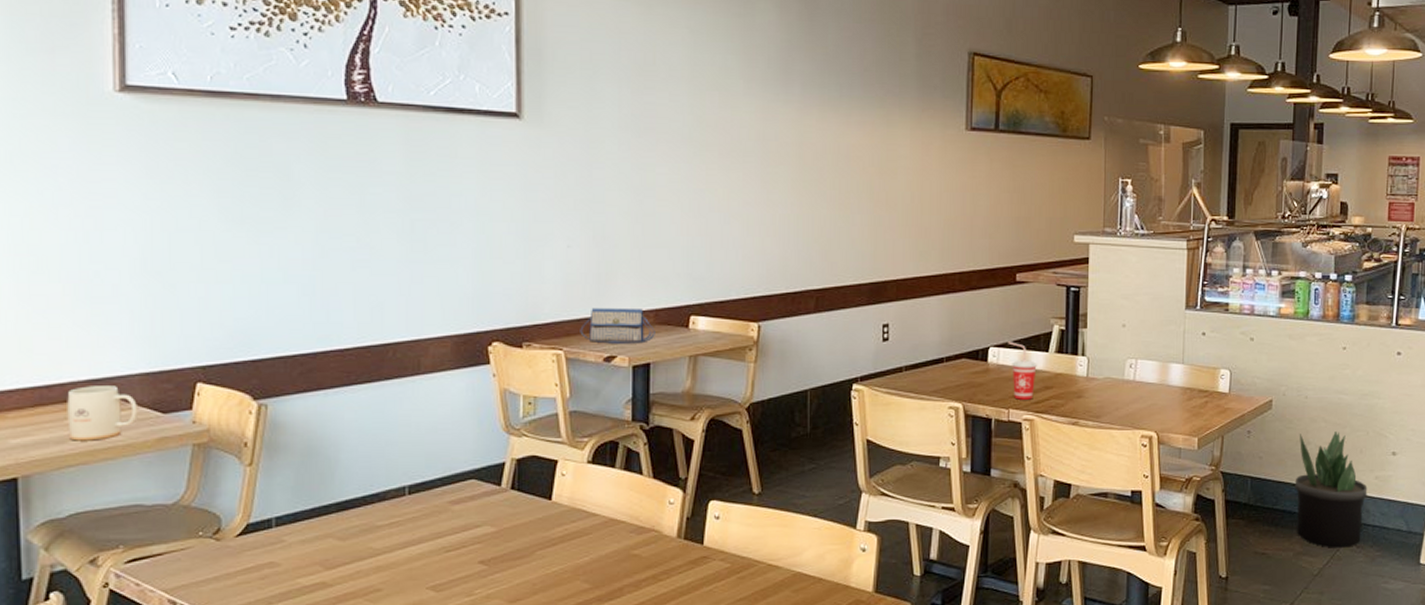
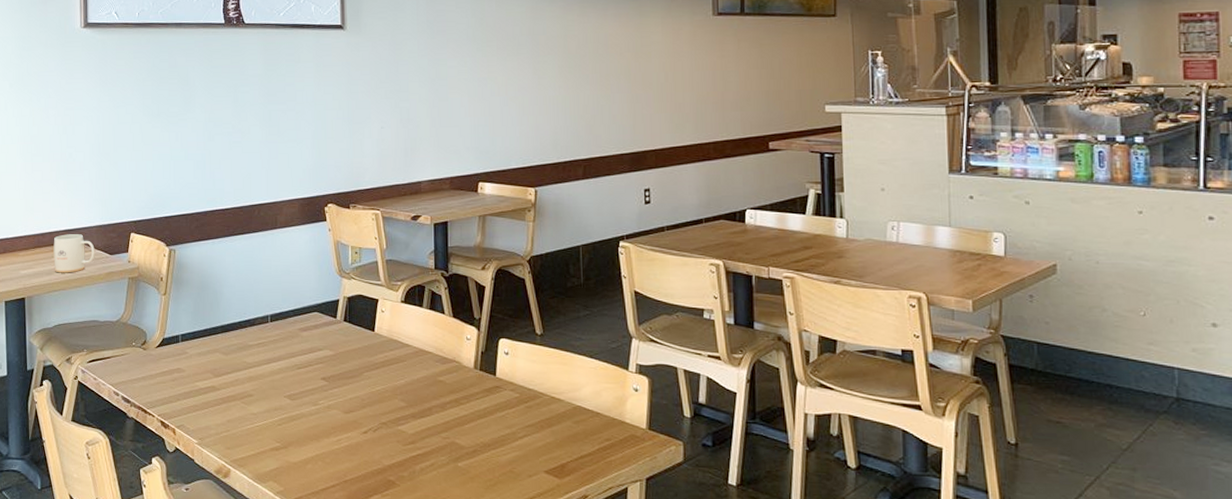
handbag: present [580,307,655,344] -> none [392,176,451,206]
beverage cup: present [1008,341,1037,400] -> none [764,204,795,259]
planter: present [1294,431,1368,548] -> none [1090,299,1184,423]

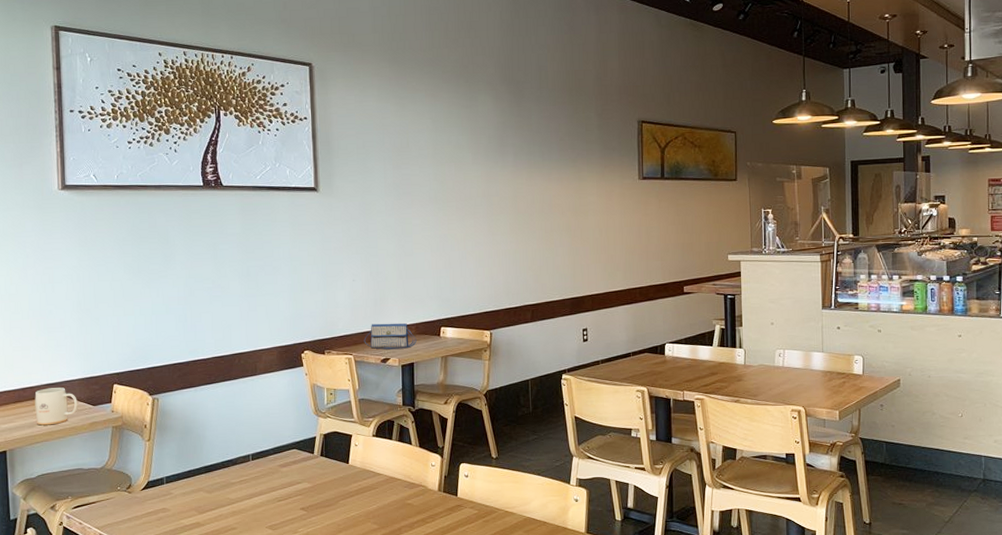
handbag: none [392,176,451,206] -> present [364,323,417,350]

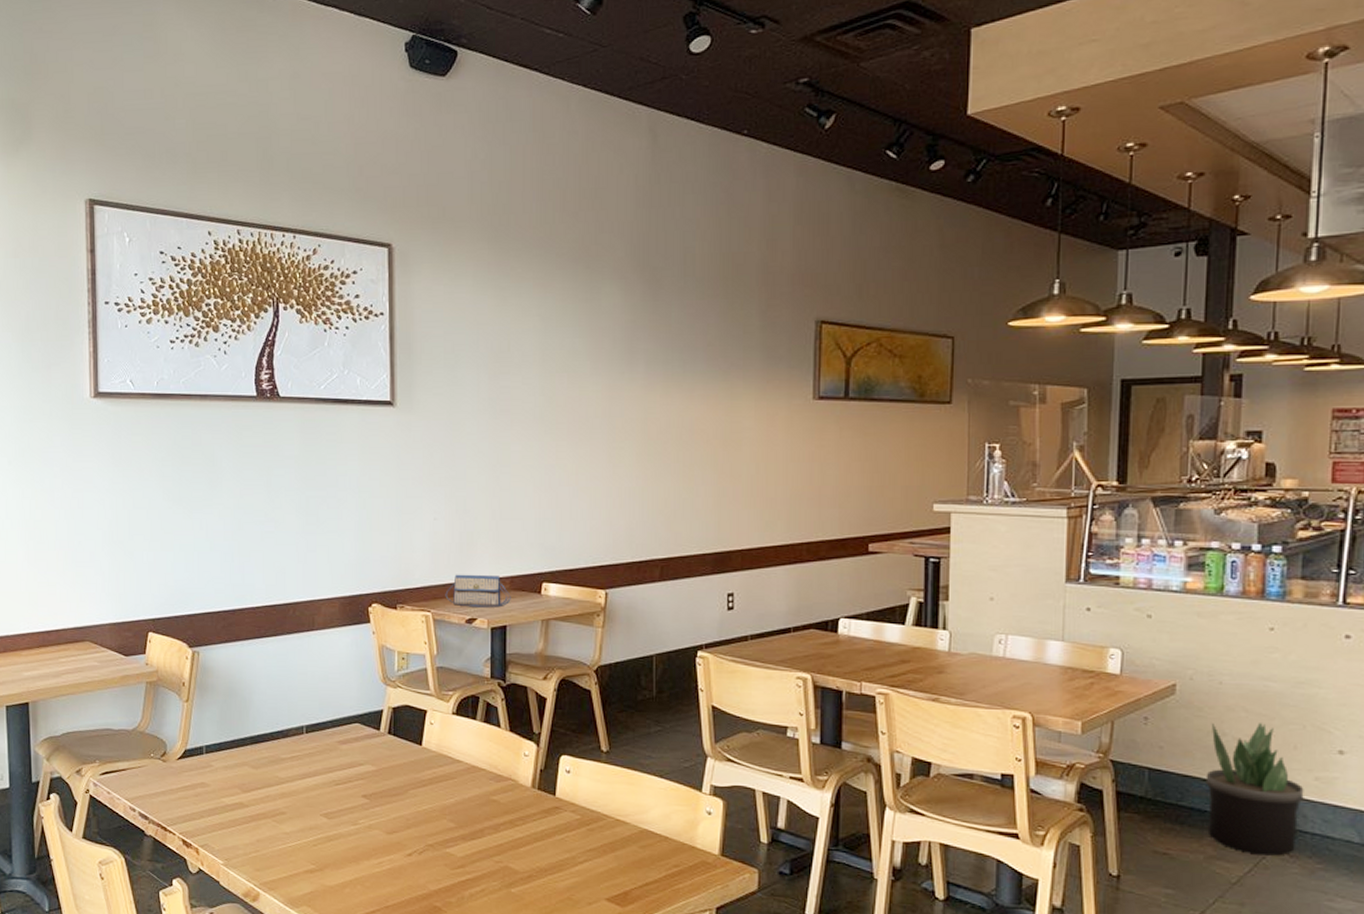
mug: present [34,387,78,426] -> none [60,632,108,676]
planter: none [924,404,988,500] -> present [1205,723,1304,856]

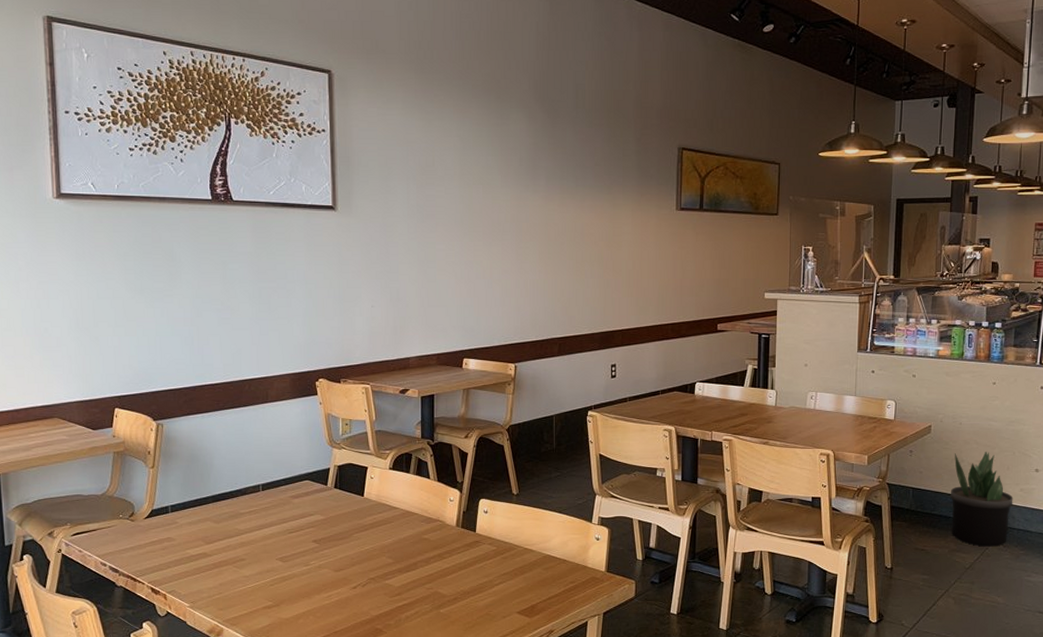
handbag: present [445,574,511,608] -> none [382,352,438,380]

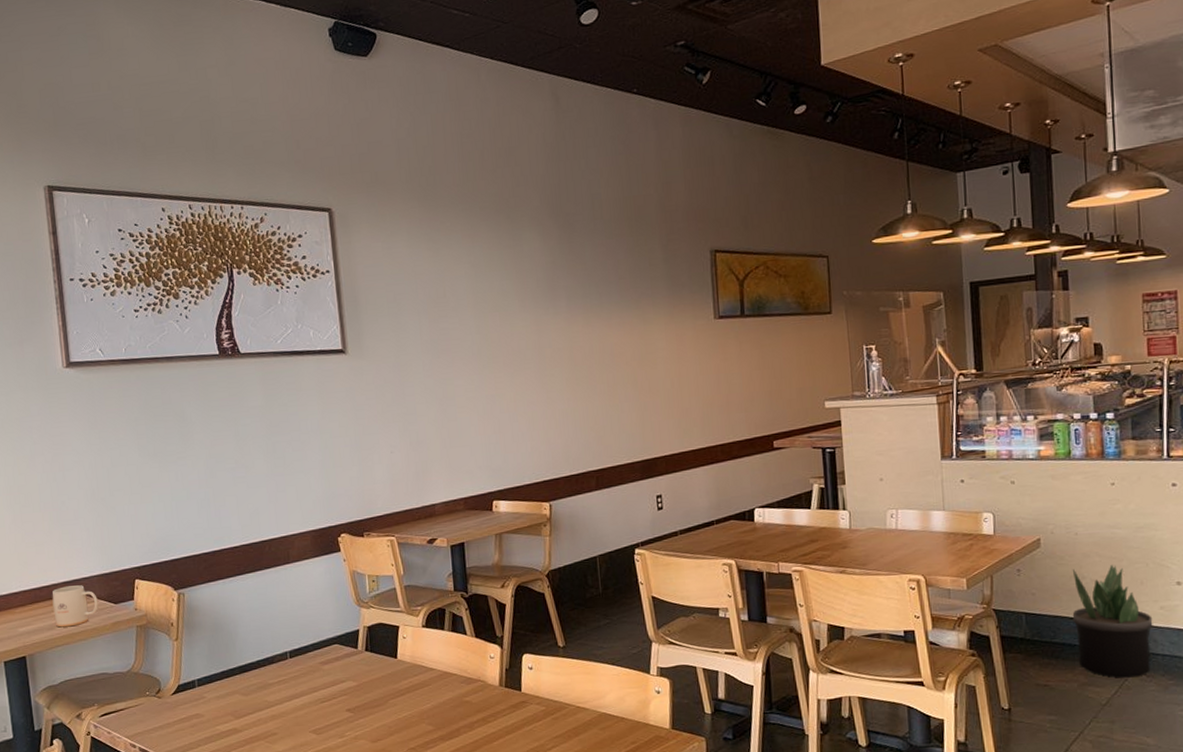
mug: none [29,410,76,449] -> present [52,585,98,628]

